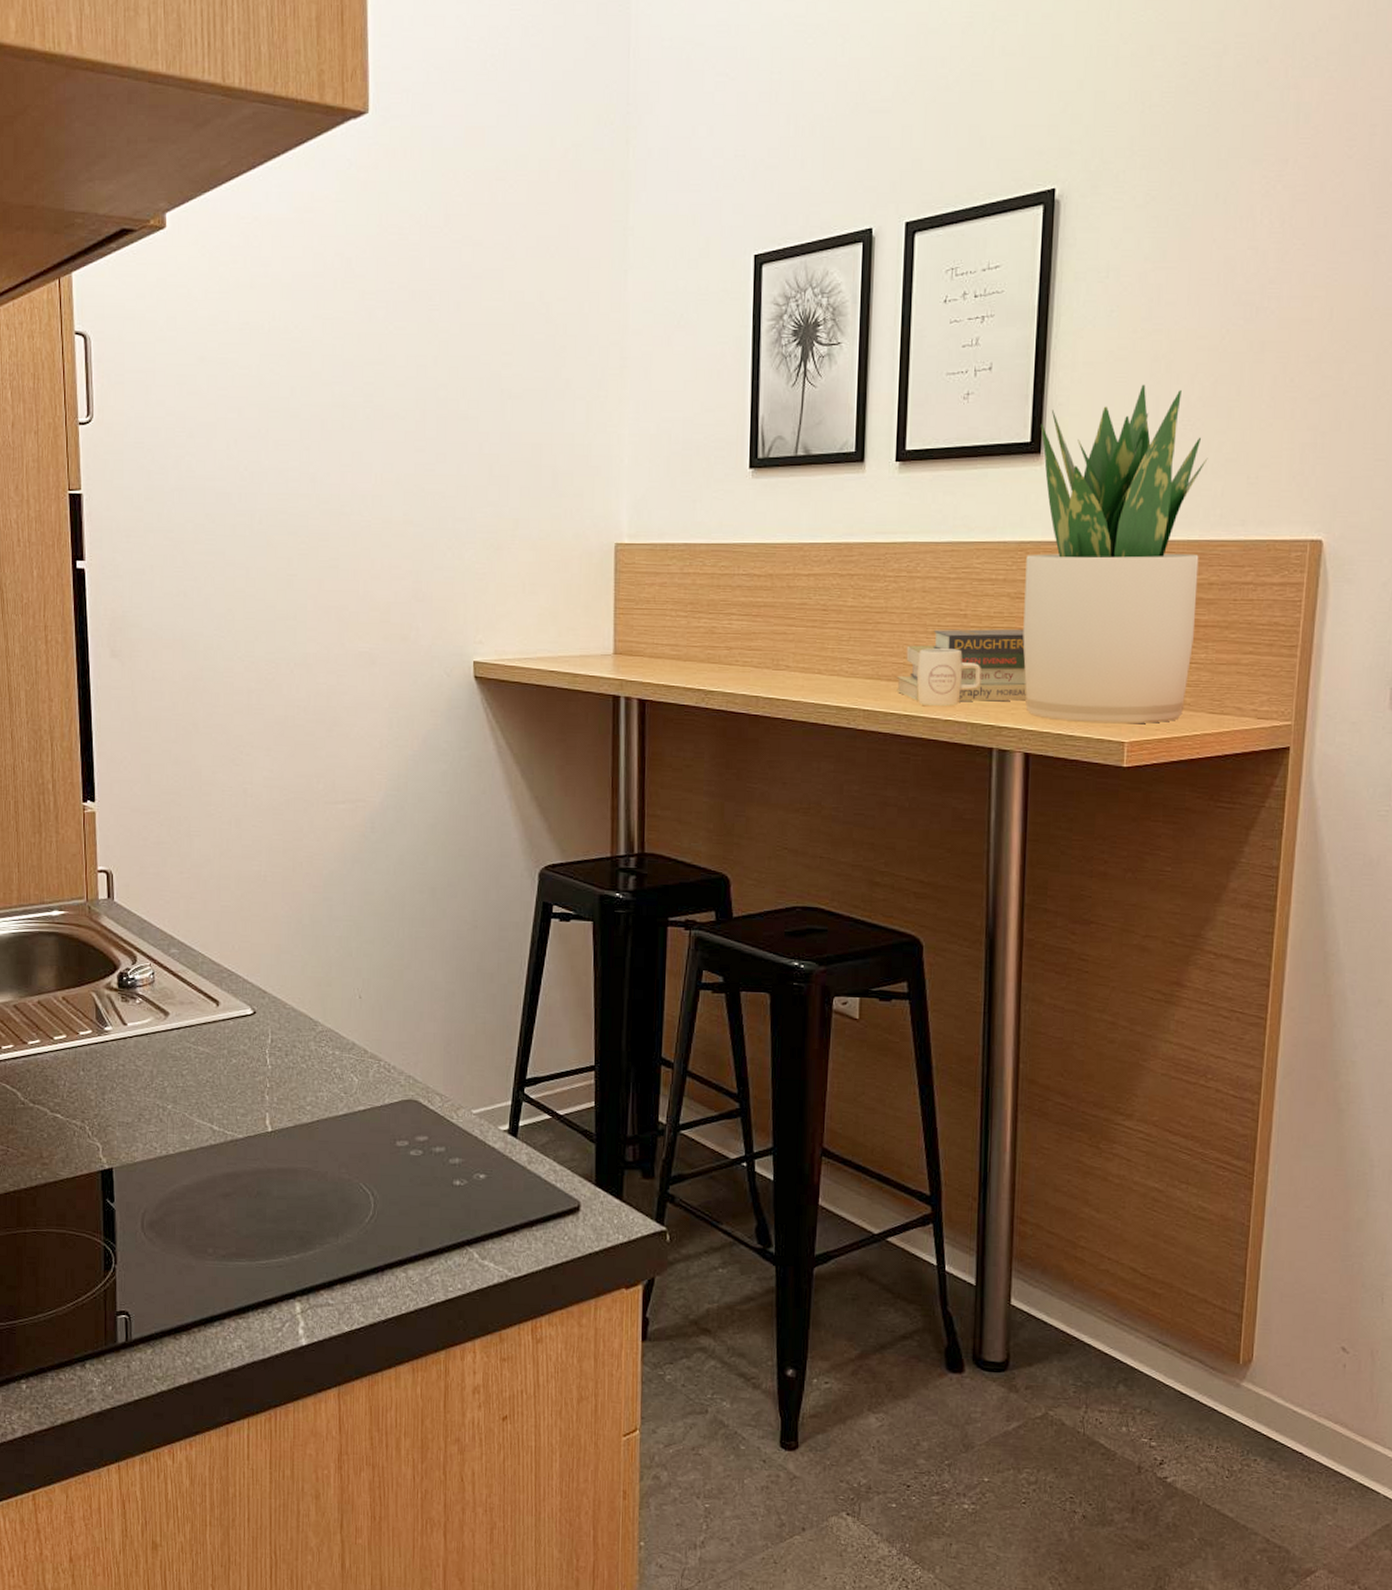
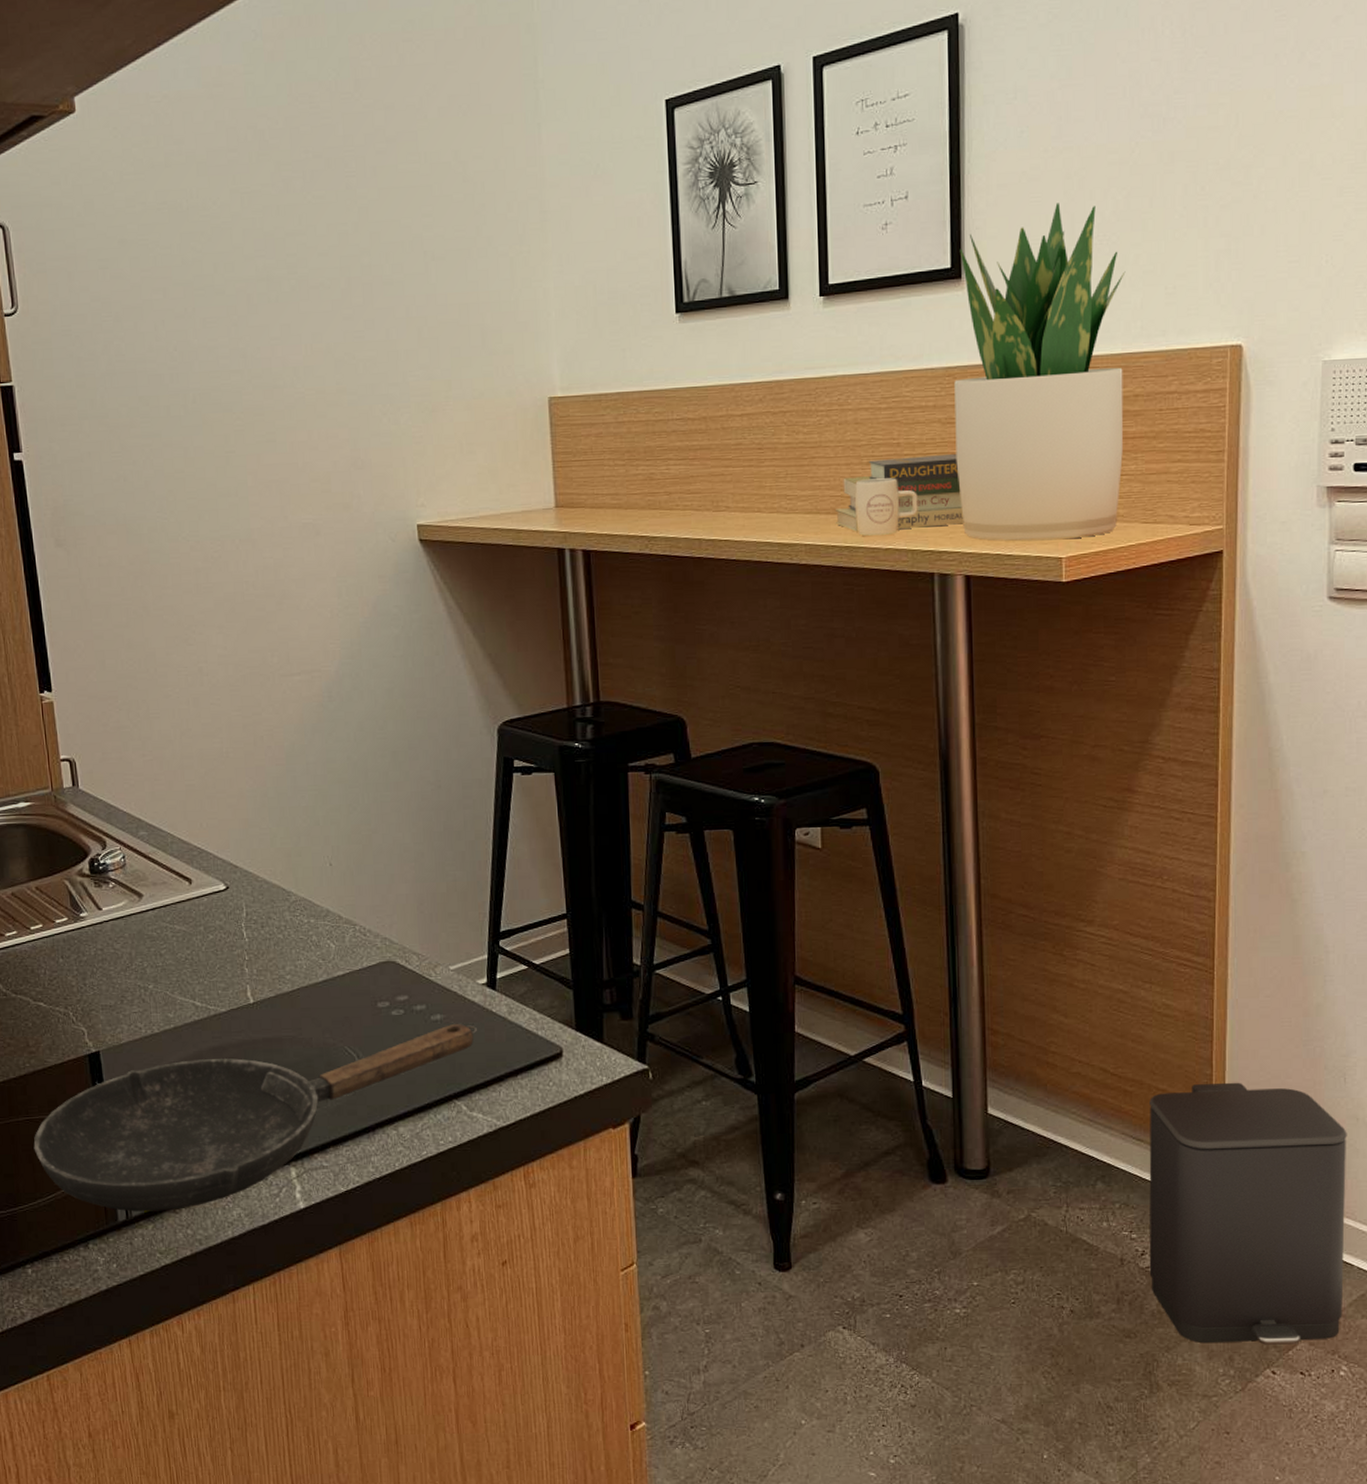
frying pan: none [38,1168,495,1336] -> present [33,1023,477,1212]
pedal bin: none [1167,1292,1382,1571] -> present [1149,1082,1347,1345]

